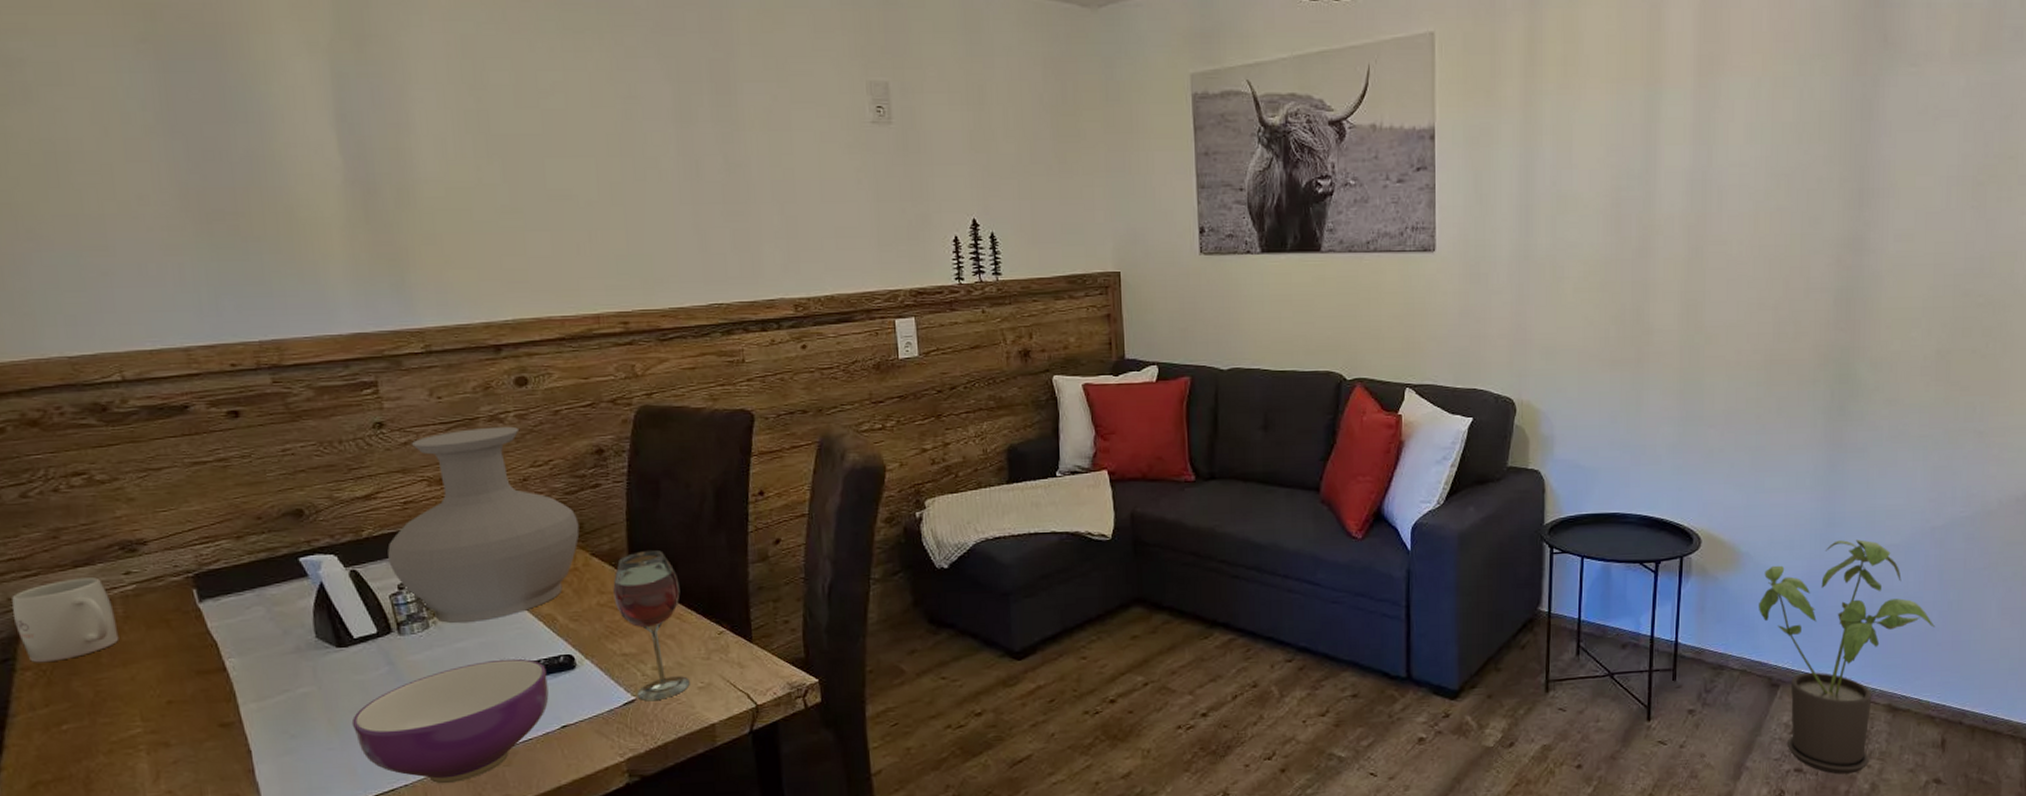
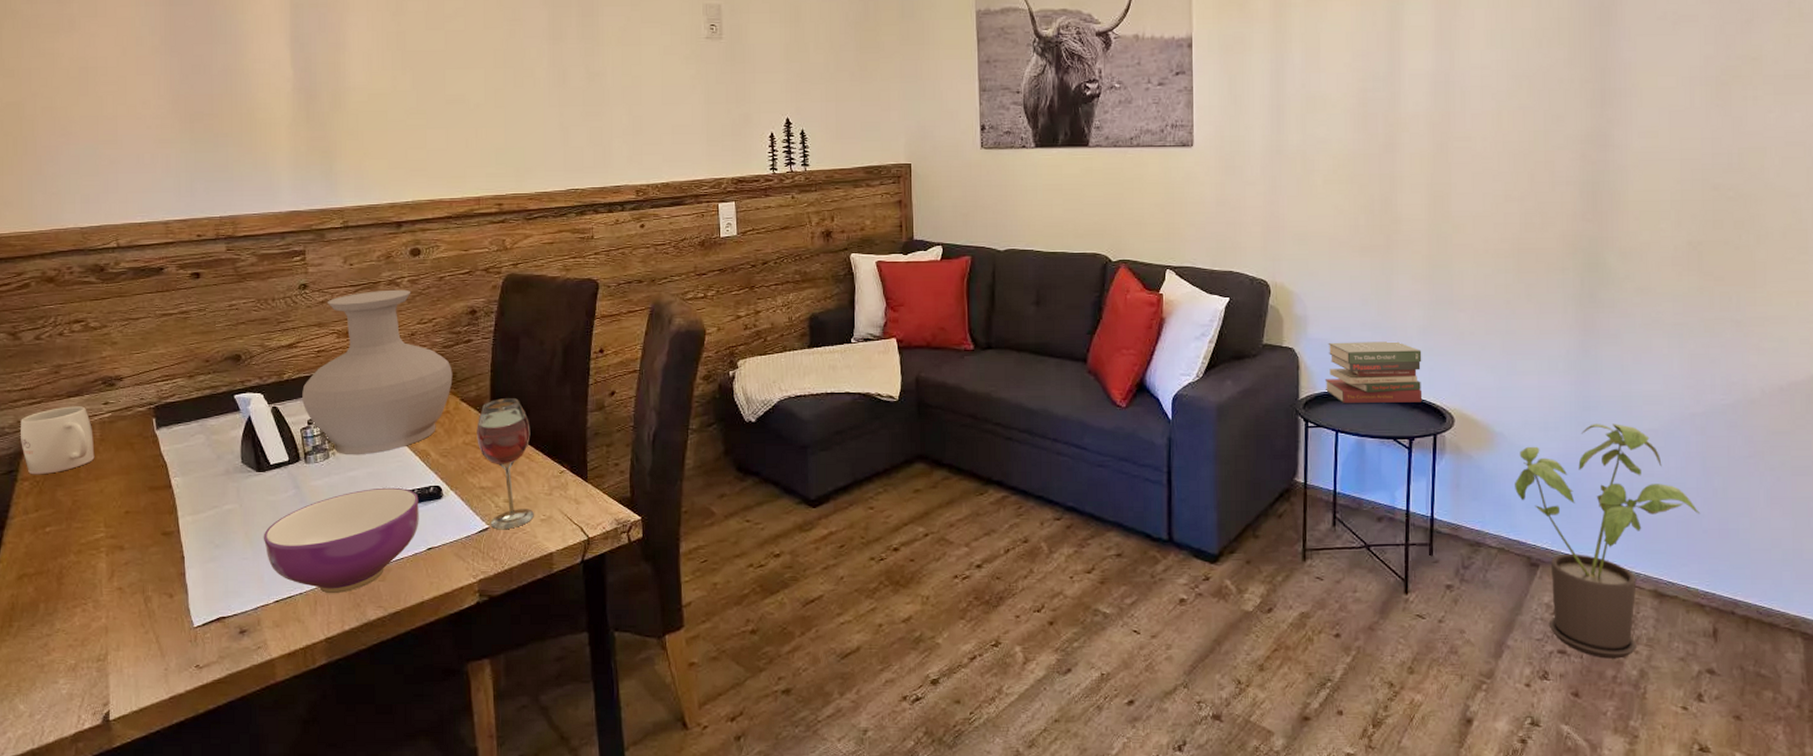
books: none [1571,461,1671,527] -> present [1324,341,1423,403]

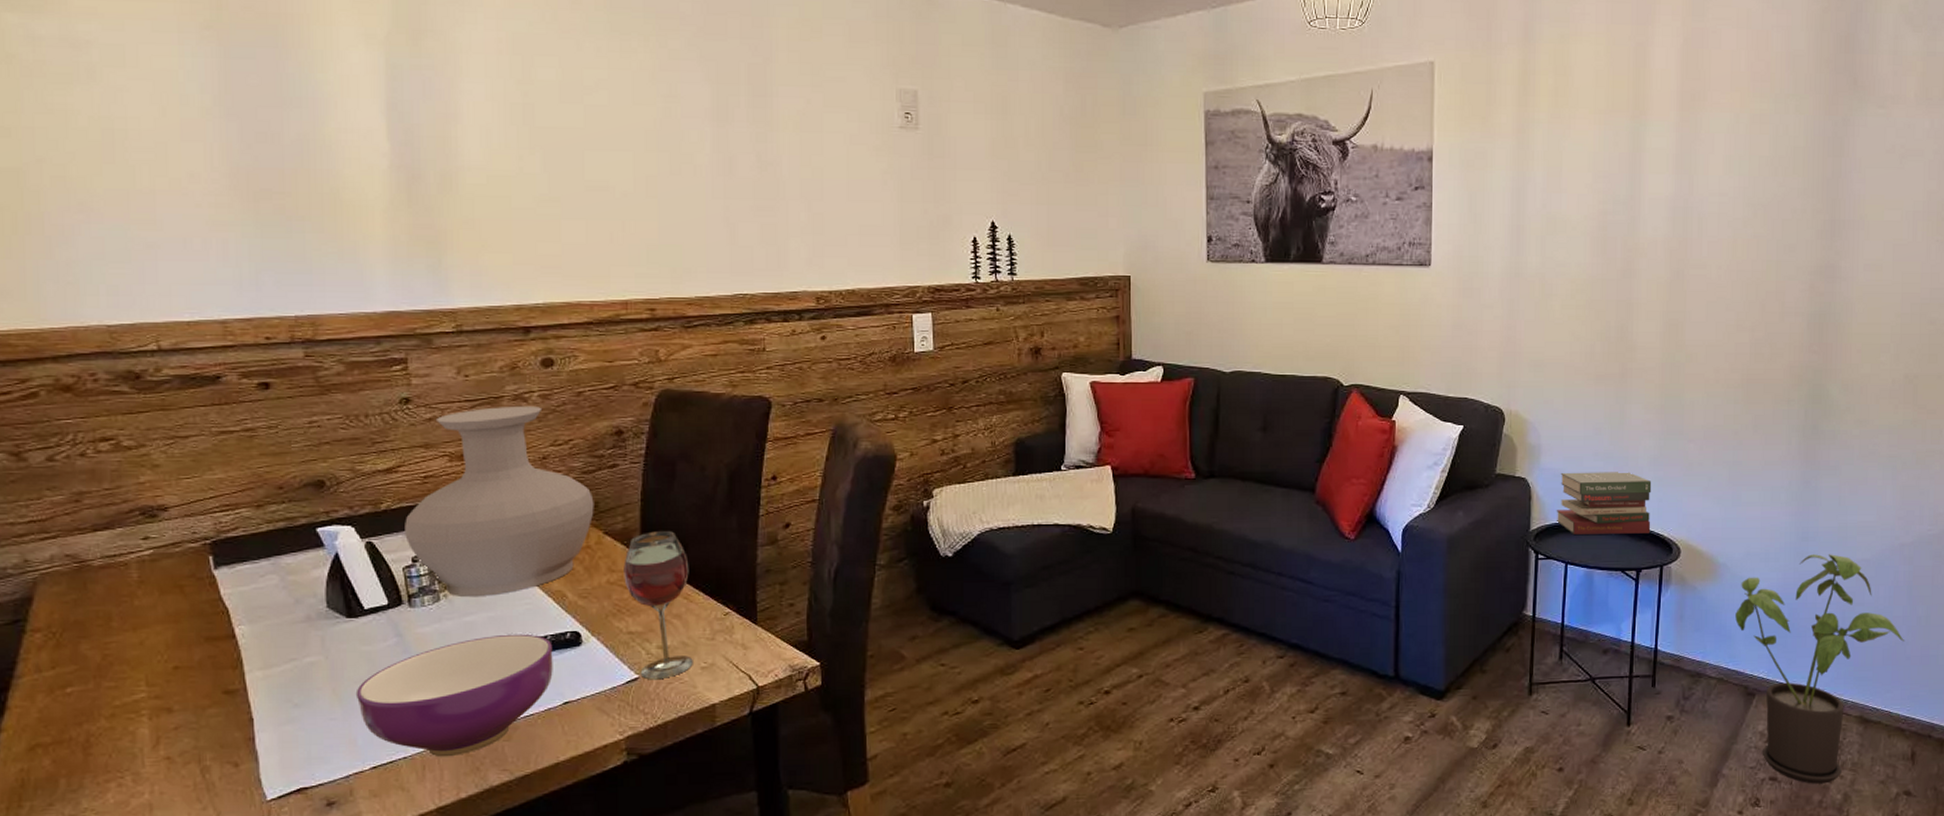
mug: present [21,406,95,475] -> none [29,542,132,625]

